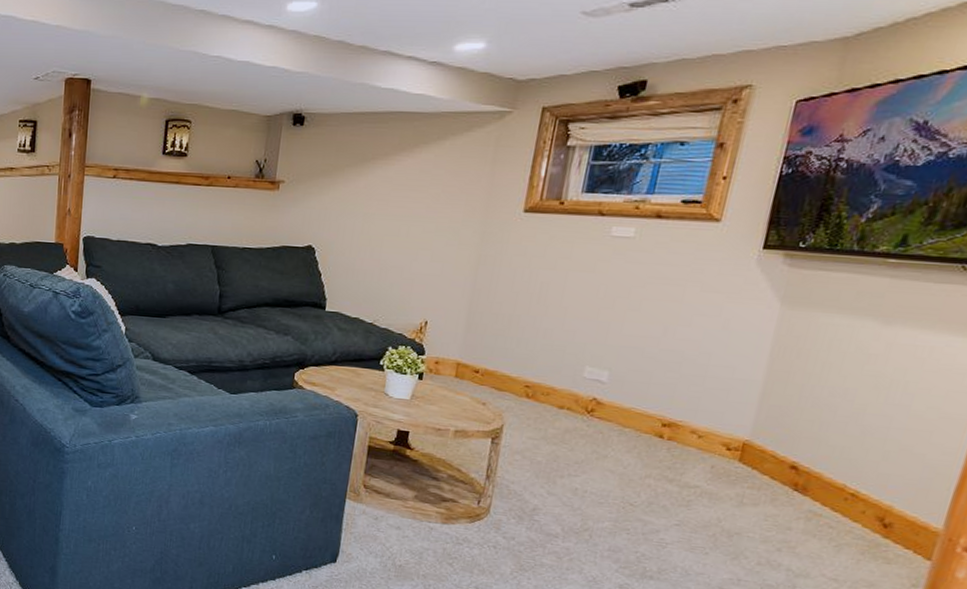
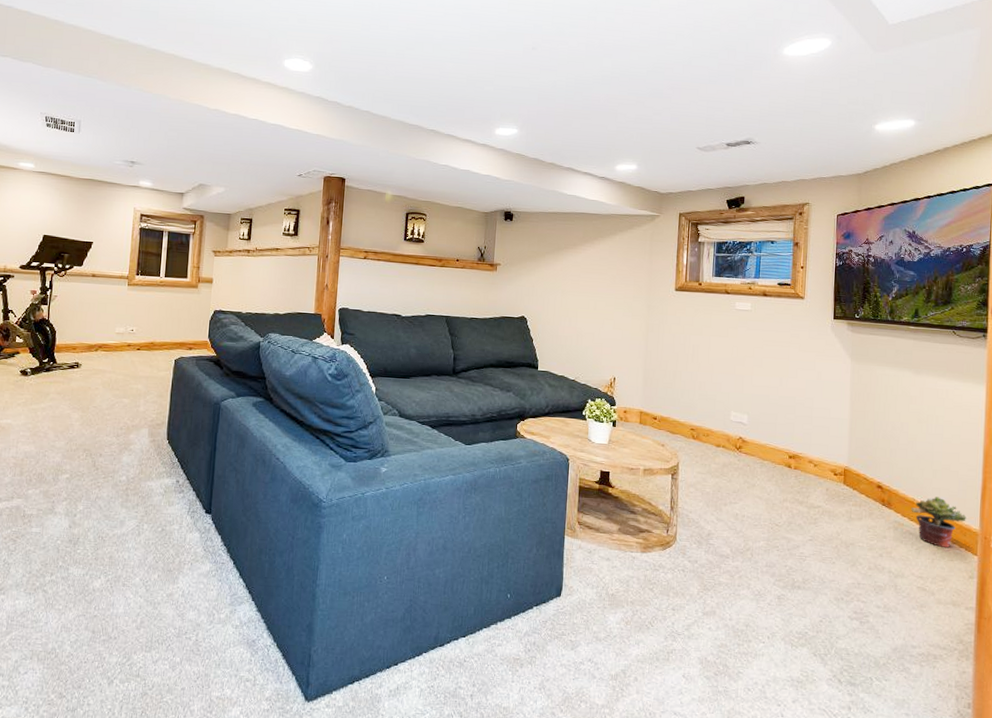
potted plant: none [837,484,925,548] -> present [911,497,966,547]

